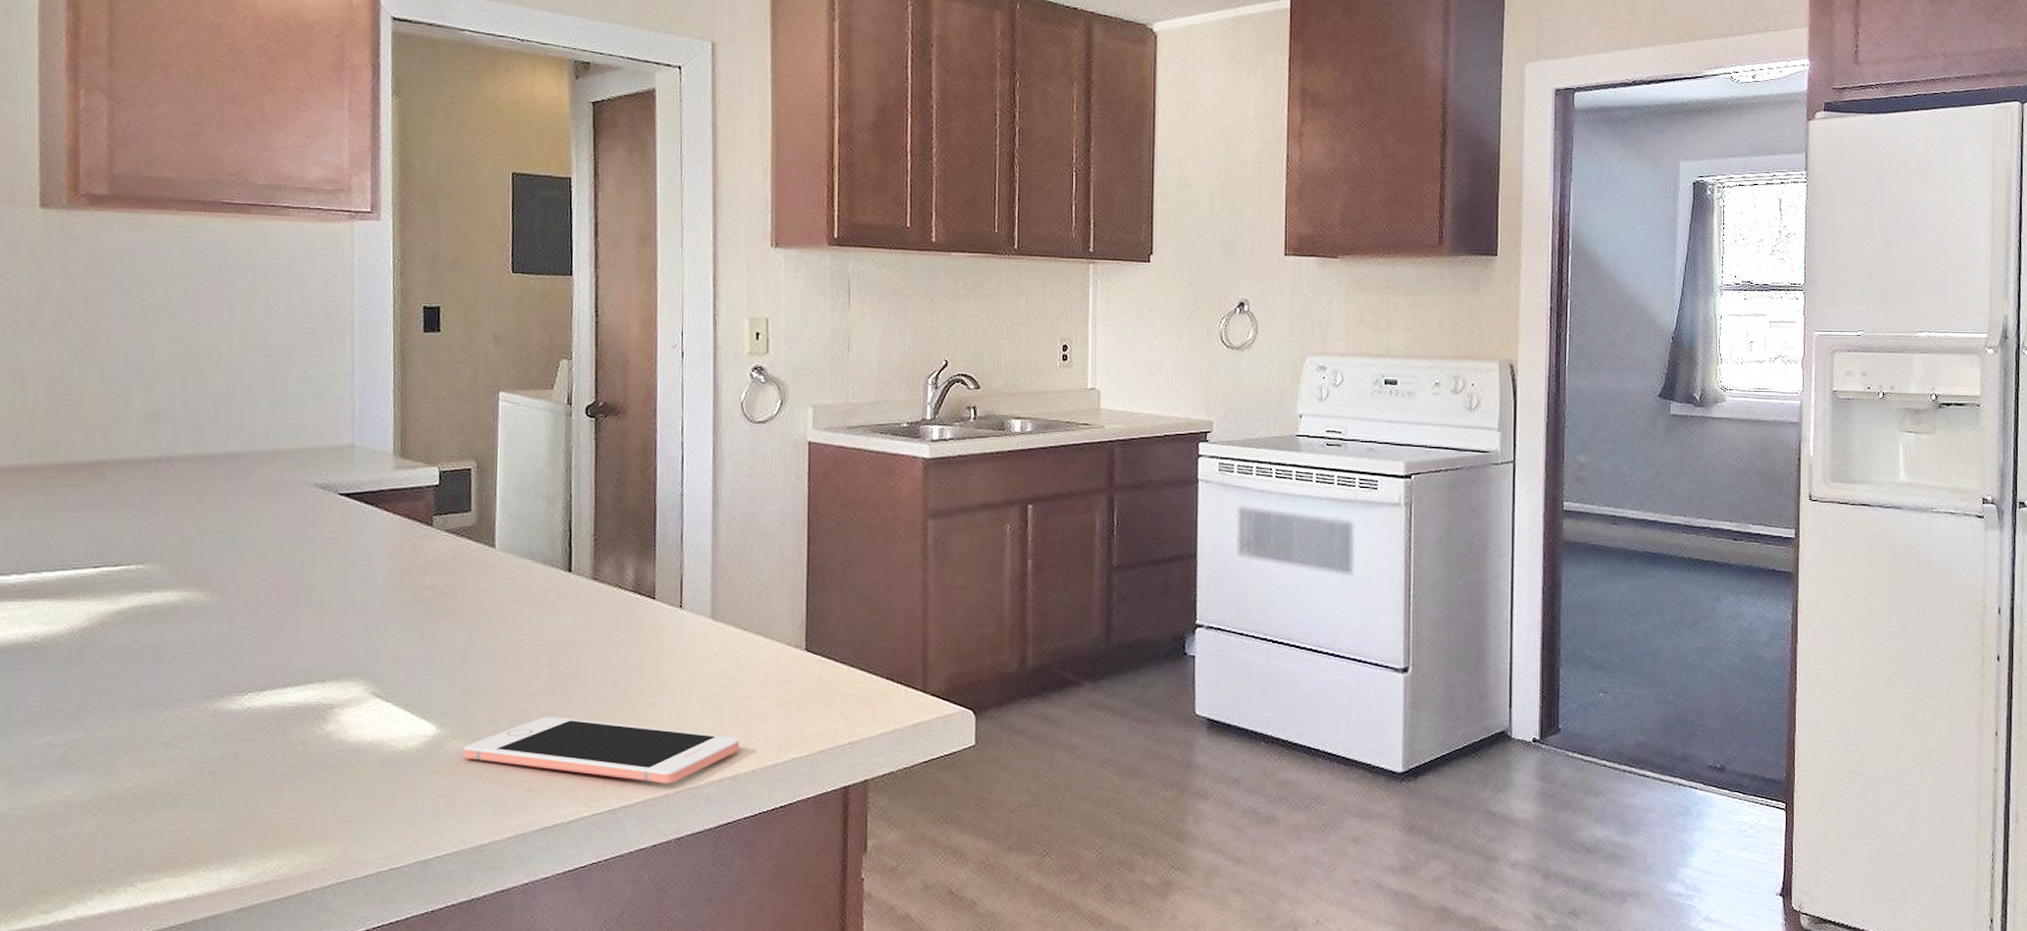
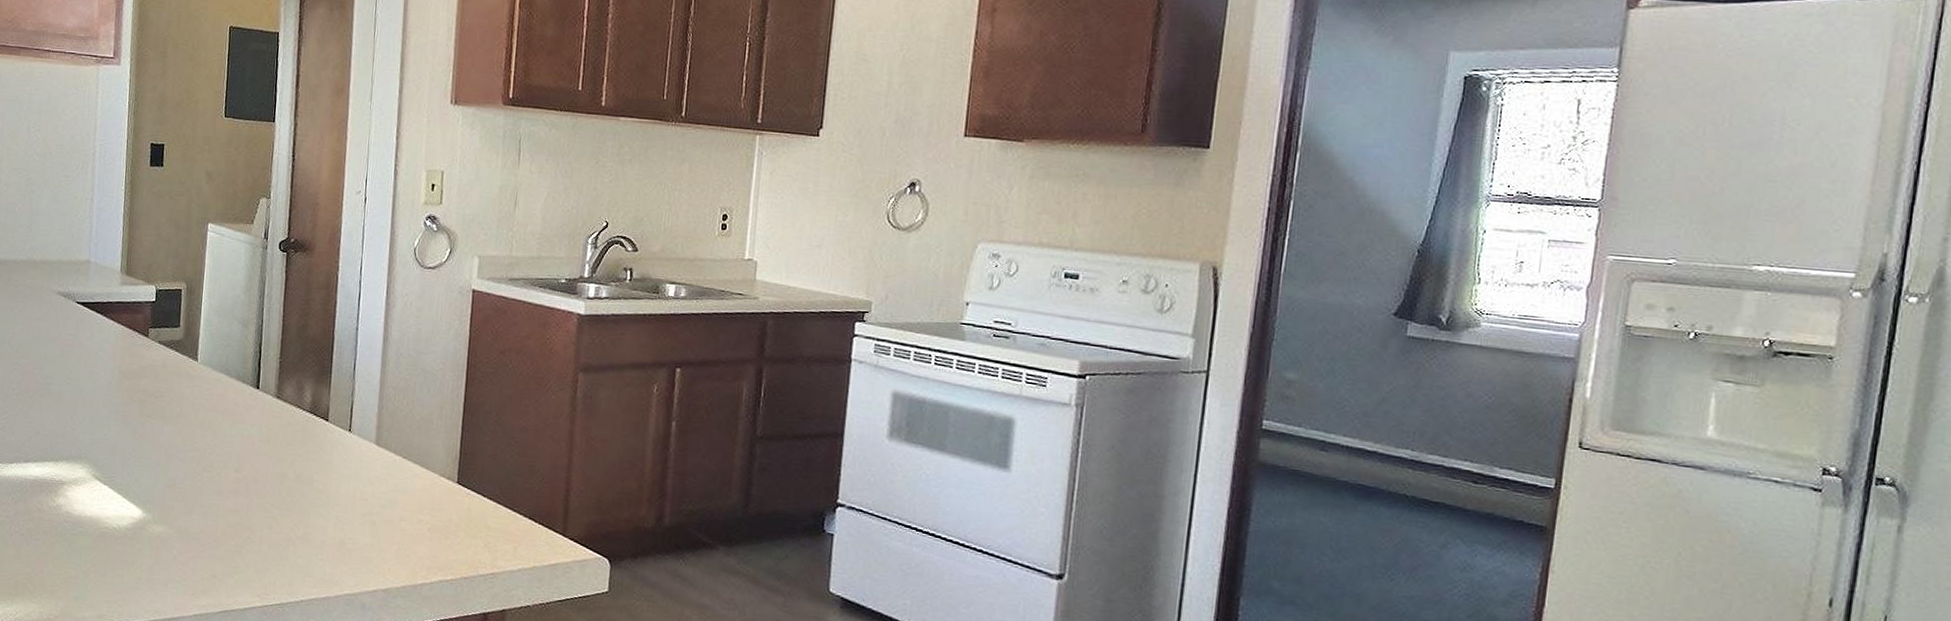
cell phone: present [464,716,740,784] -> none [163,514,394,588]

